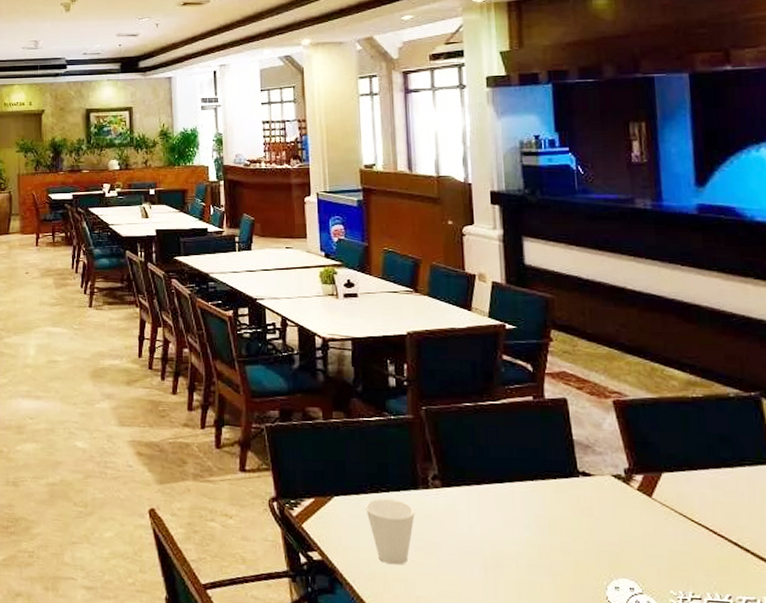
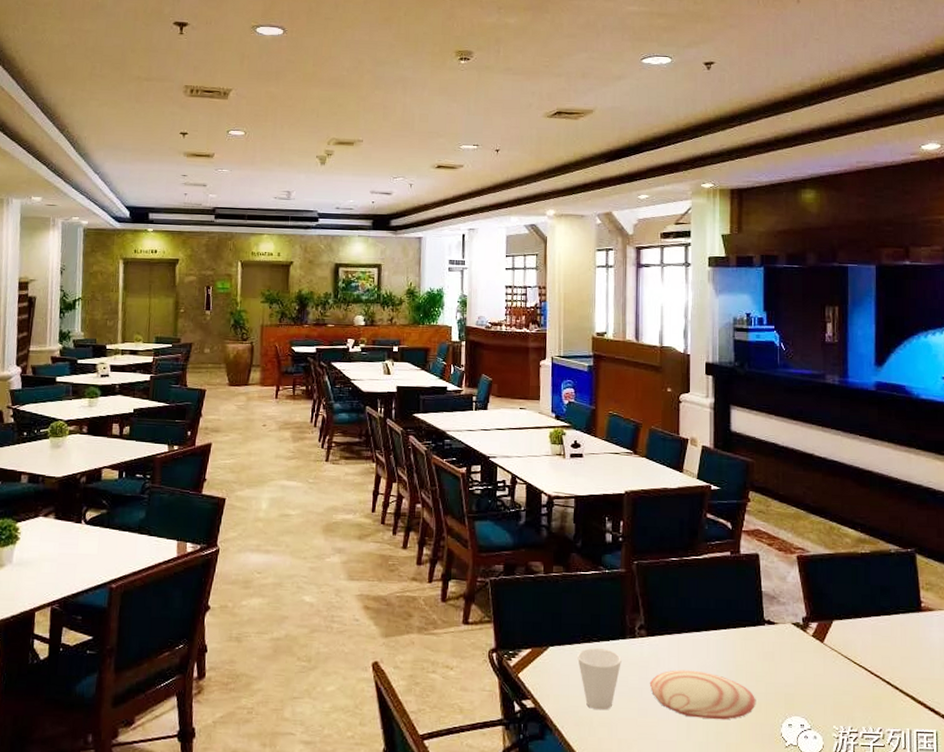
plate: none [448,523,573,580] -> present [649,669,755,720]

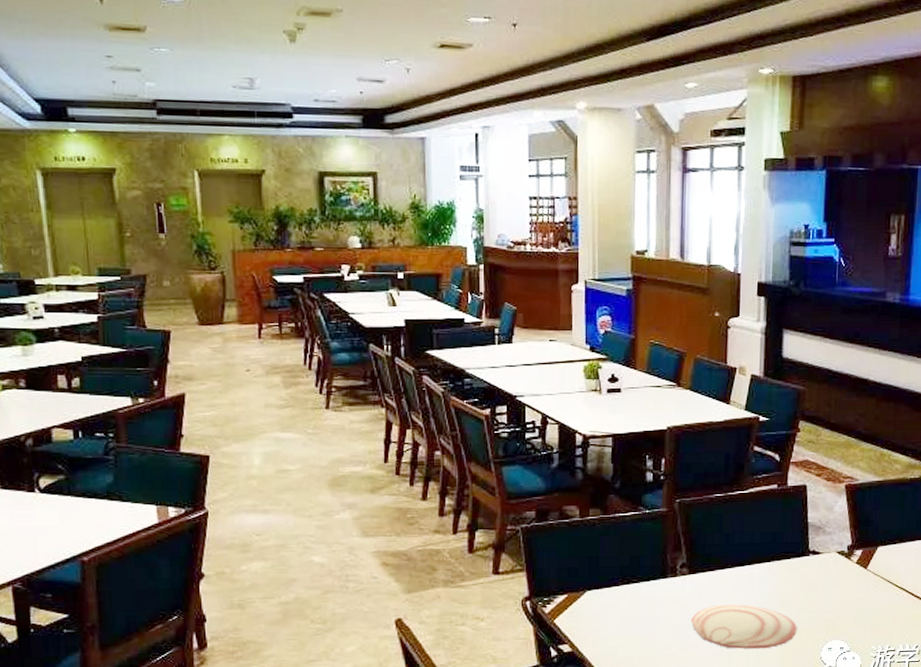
cup: present [577,648,621,711] -> none [616,589,662,649]

